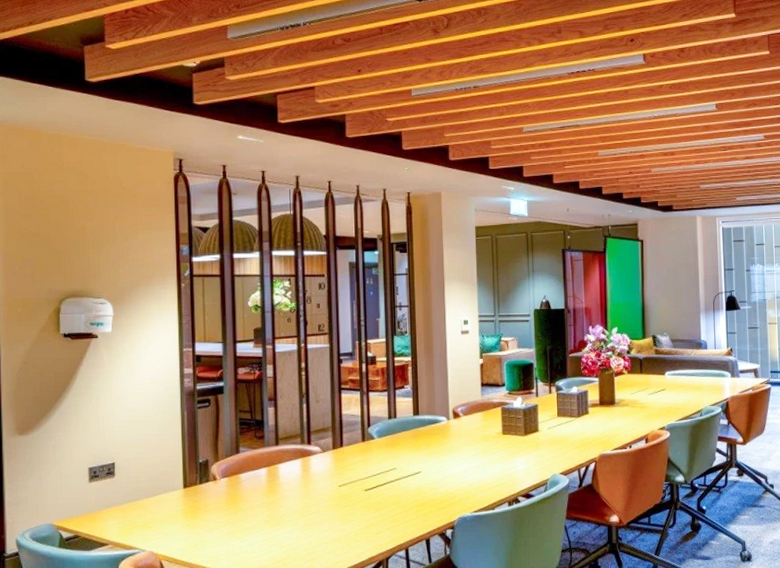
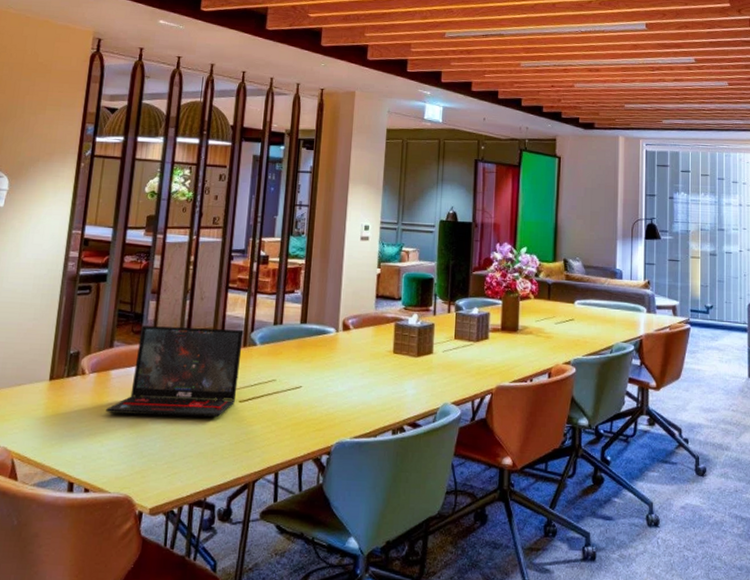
laptop: none [241,427,362,512] -> present [106,326,244,418]

